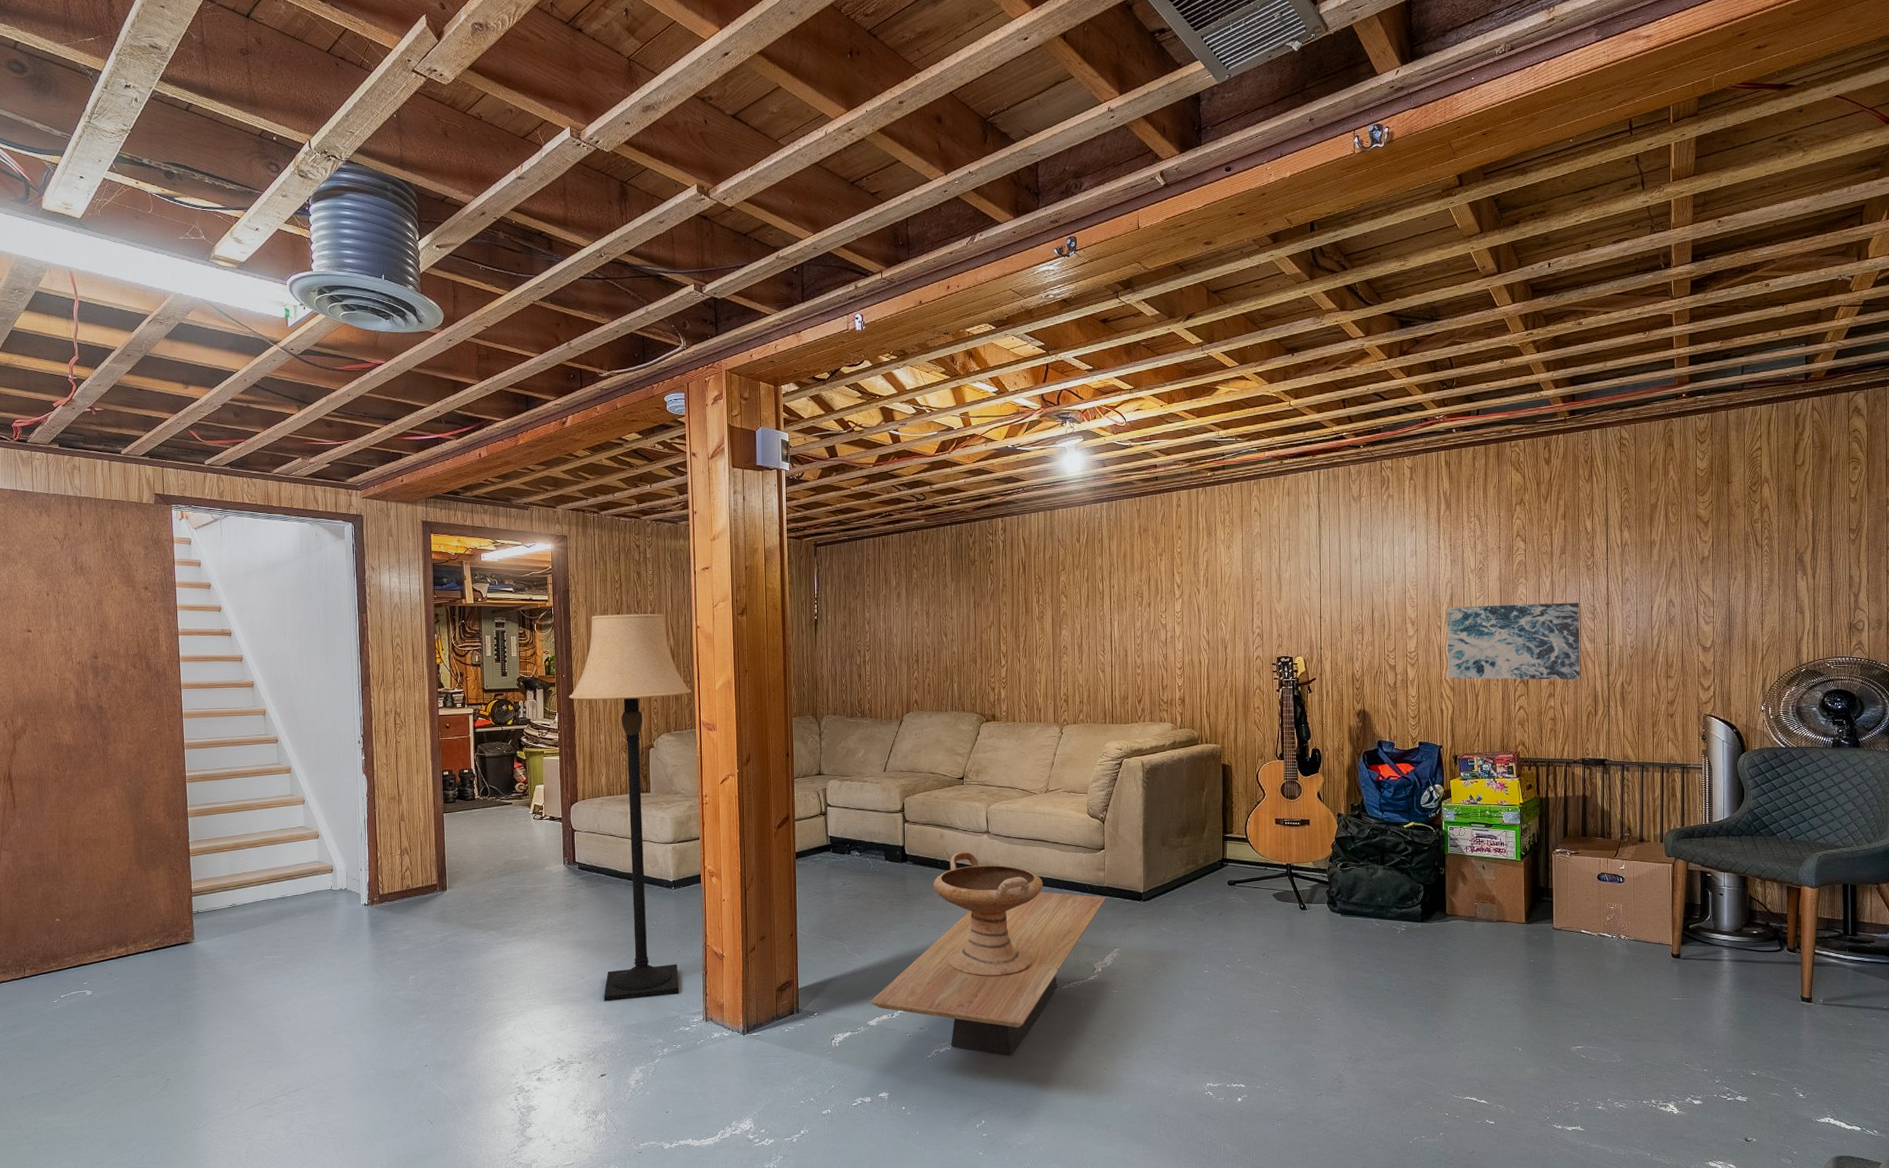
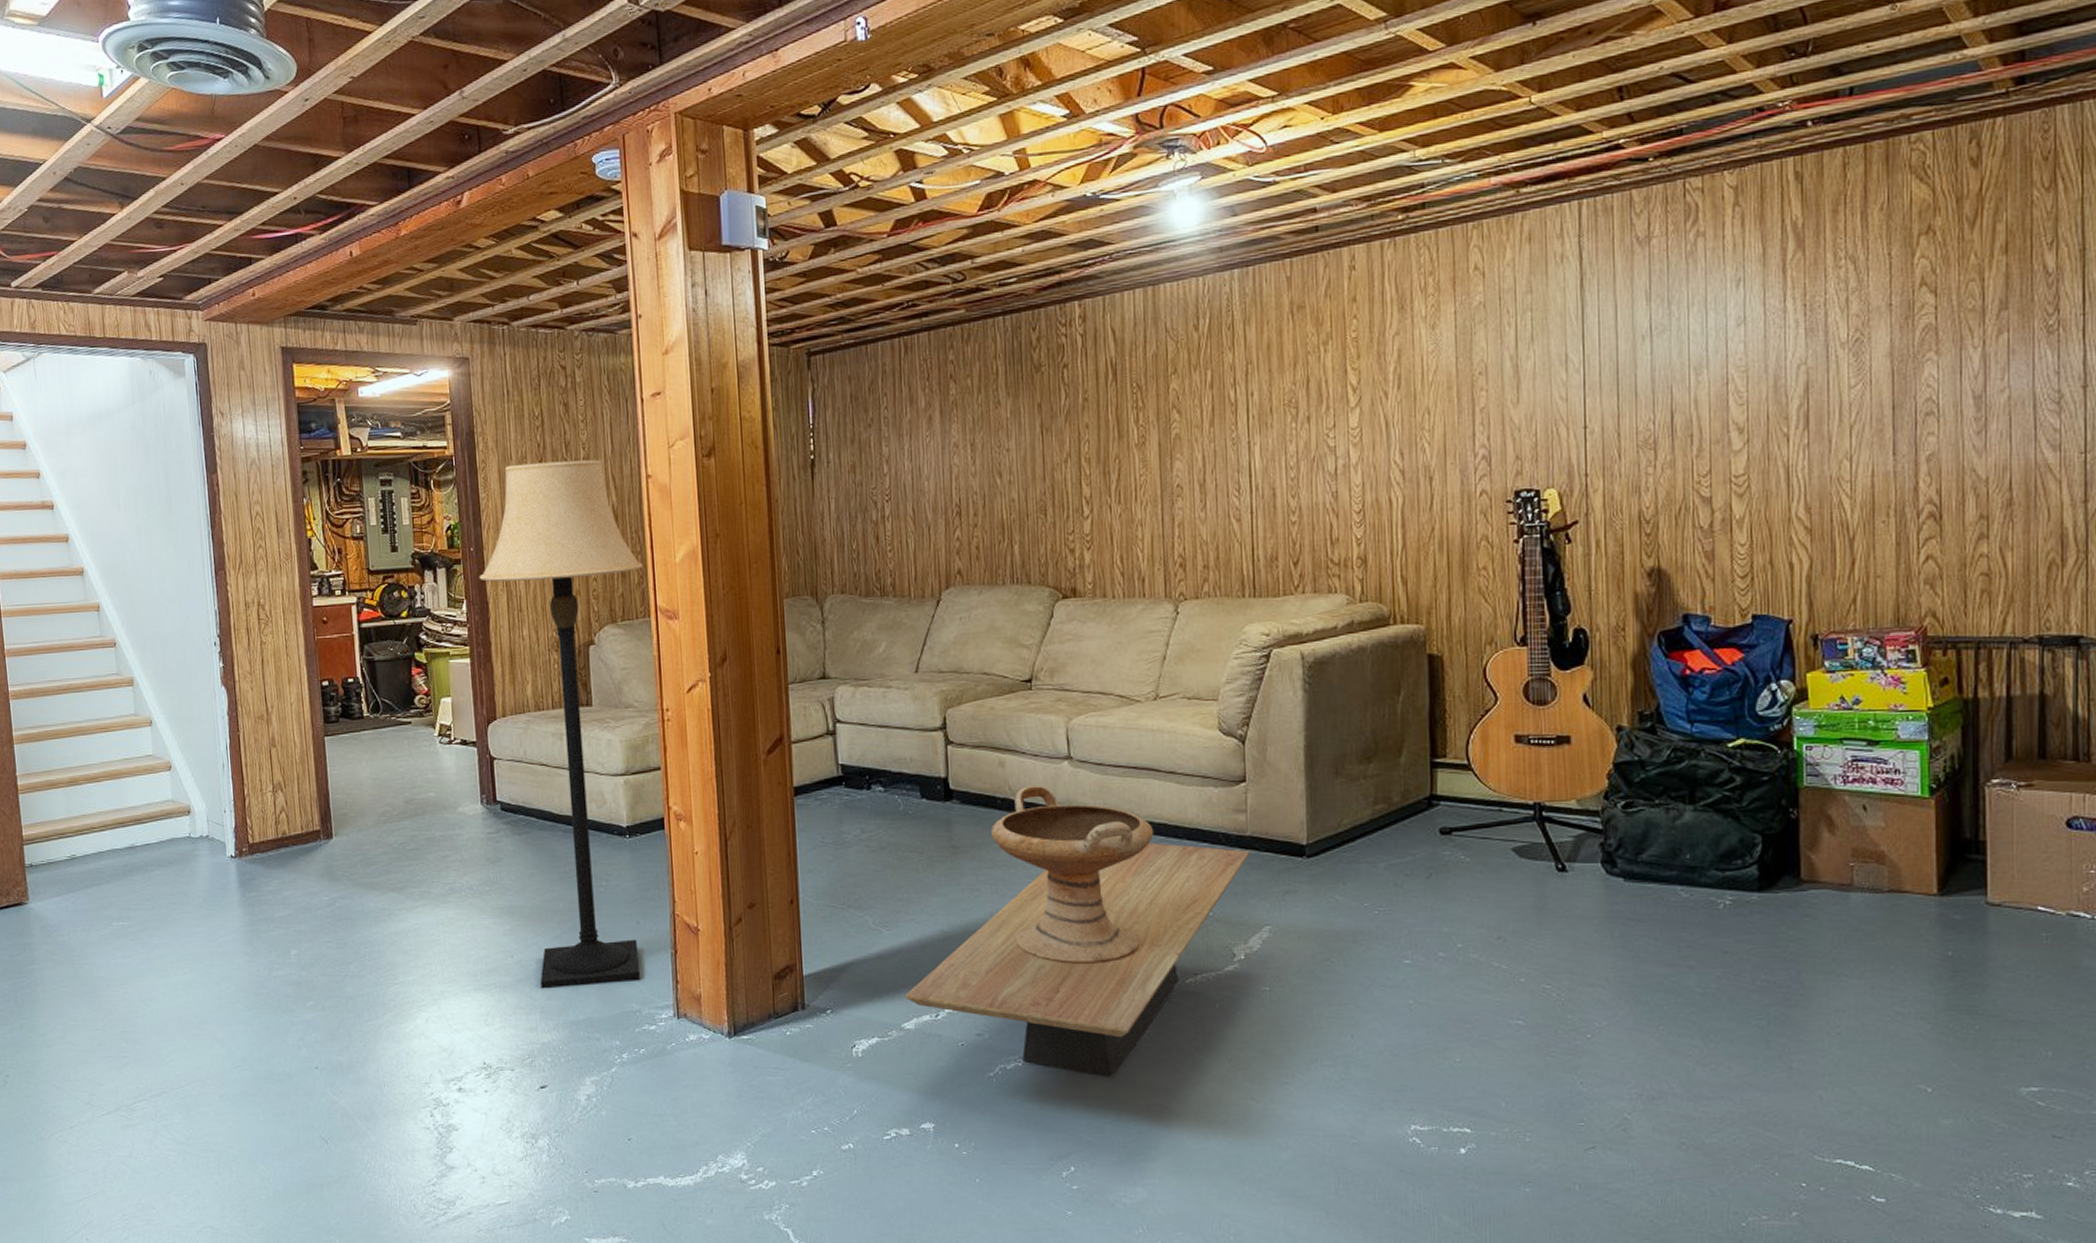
wall art: present [1446,602,1580,680] -> none [1798,386,2035,516]

